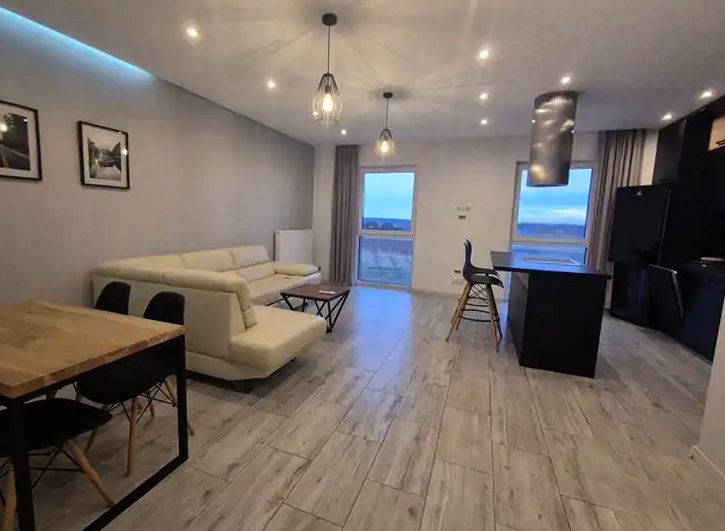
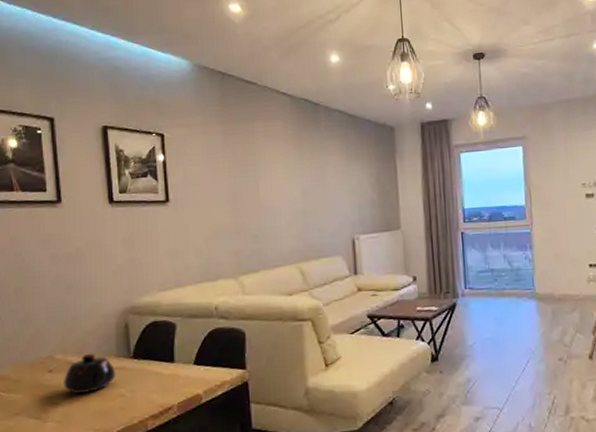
teapot: none [40,301,82,331] -> present [63,353,116,394]

